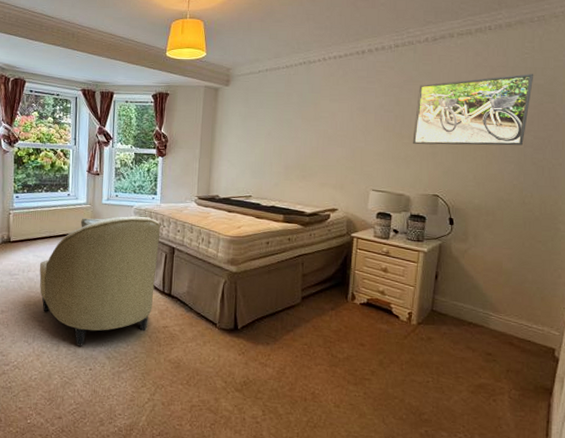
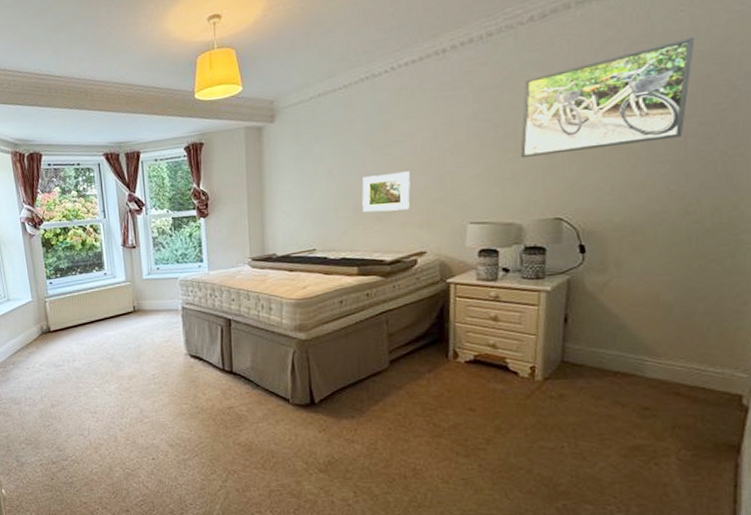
armchair: present [39,215,161,346] -> none [85,286,213,435]
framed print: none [292,141,330,173] -> present [362,171,410,212]

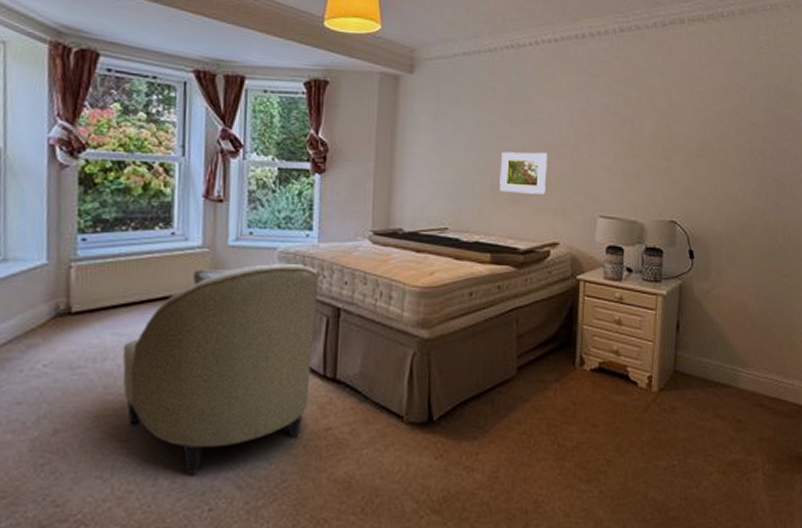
armchair: none [85,286,213,435] -> present [123,261,320,475]
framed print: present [520,37,695,159] -> none [644,72,770,159]

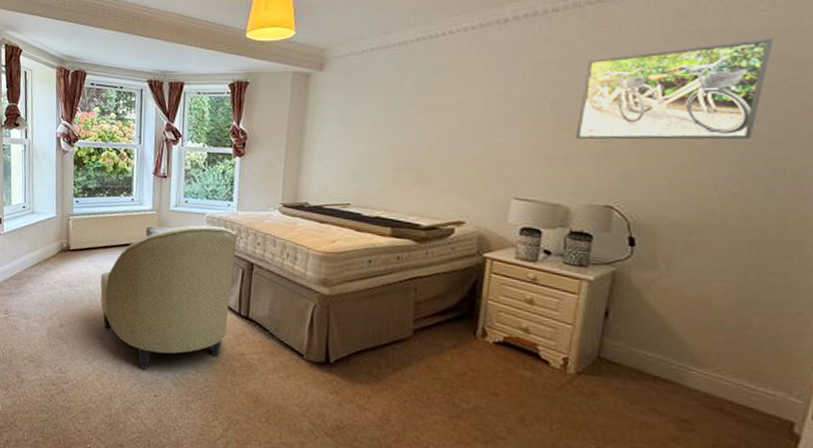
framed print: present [500,152,547,195] -> none [403,136,457,176]
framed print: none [644,72,770,159] -> present [575,38,774,140]

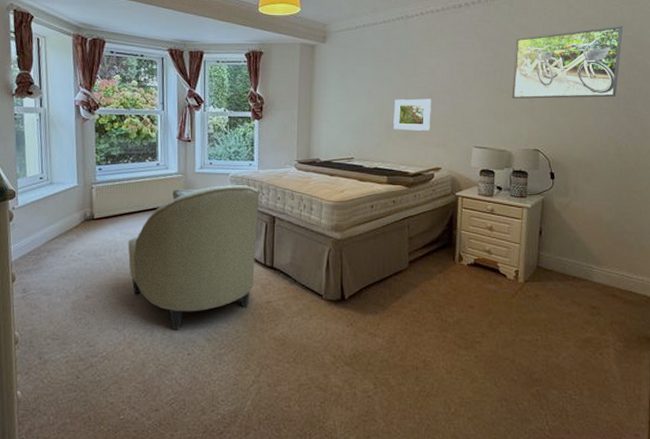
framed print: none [403,136,457,176] -> present [393,98,431,131]

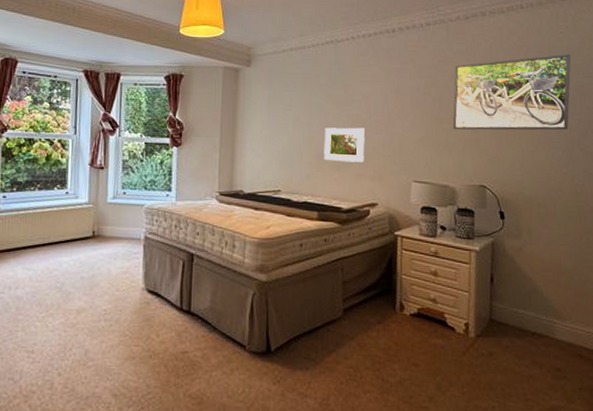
armchair: present [128,183,260,330] -> none [30,215,177,382]

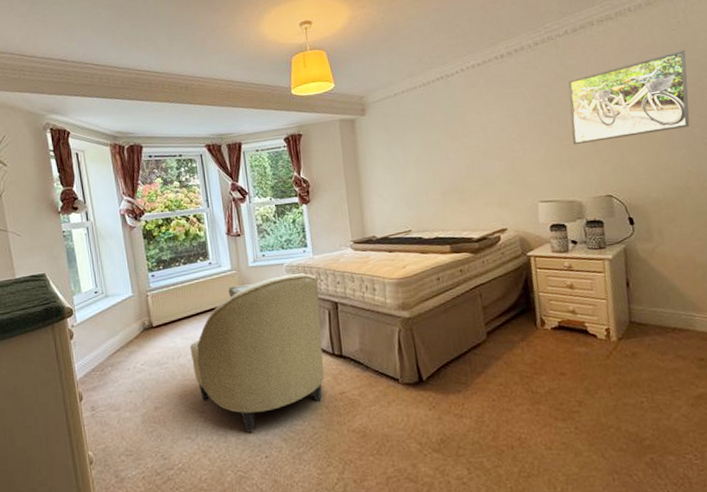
armchair: none [30,215,177,382] -> present [190,271,324,433]
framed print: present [324,127,365,163] -> none [446,157,489,195]

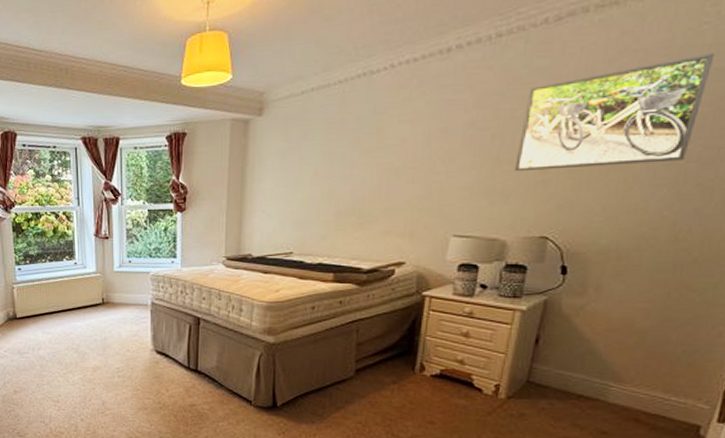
armchair: present [190,271,324,433] -> none [51,282,183,426]

